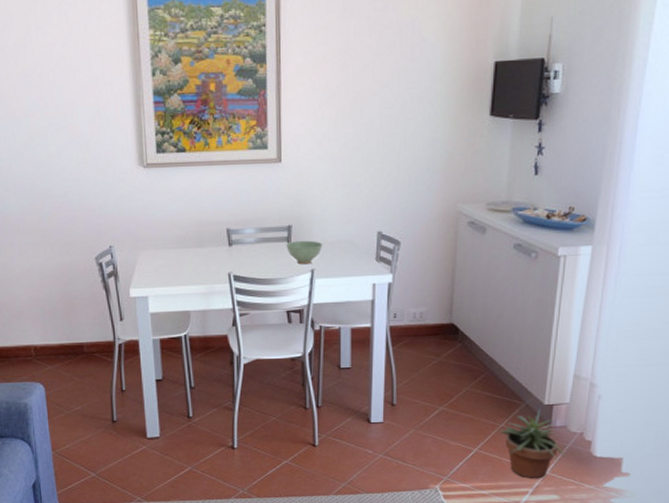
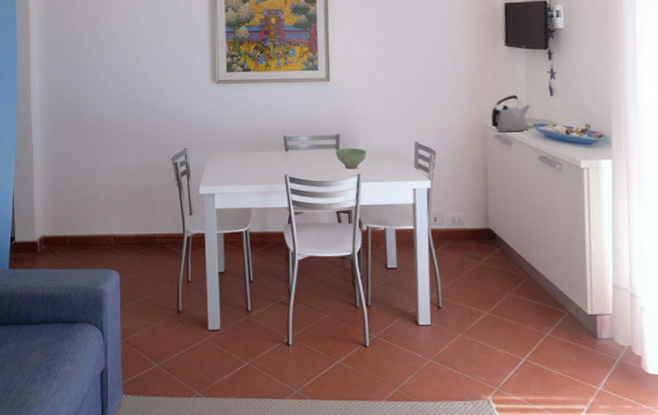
kettle: none [465,174,511,219] -> present [491,95,531,132]
potted plant: present [498,407,567,478] -> none [545,317,618,394]

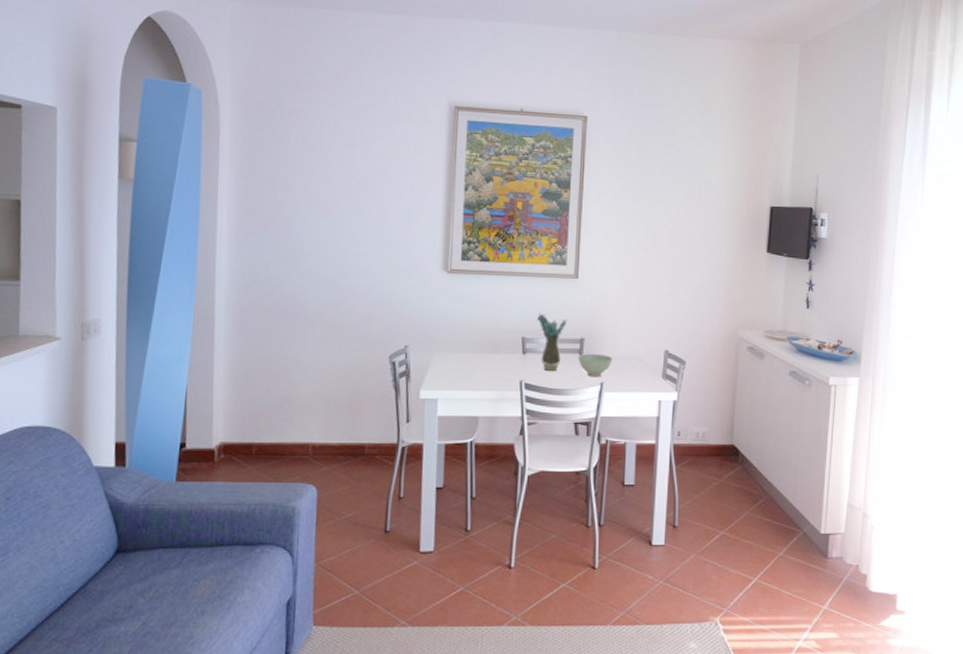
vase: none [296,114,323,165] -> present [537,313,568,371]
kettle: present [491,95,531,132] -> none [745,305,786,344]

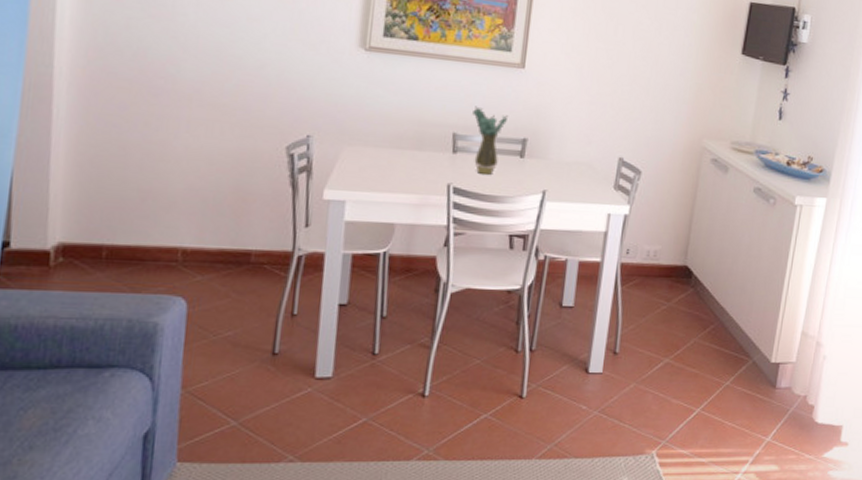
bowl: present [578,353,613,377] -> none [518,156,559,184]

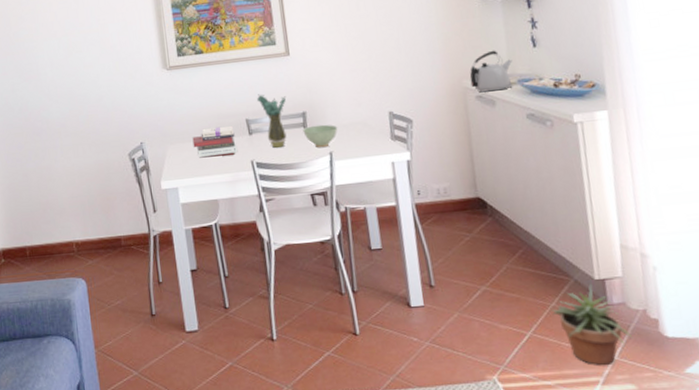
books: none [378,133,436,173] -> present [192,125,238,158]
bowl: none [518,156,559,184] -> present [303,124,338,148]
kettle: none [709,113,756,157] -> present [469,50,513,93]
potted plant: none [723,365,789,445] -> present [550,283,633,365]

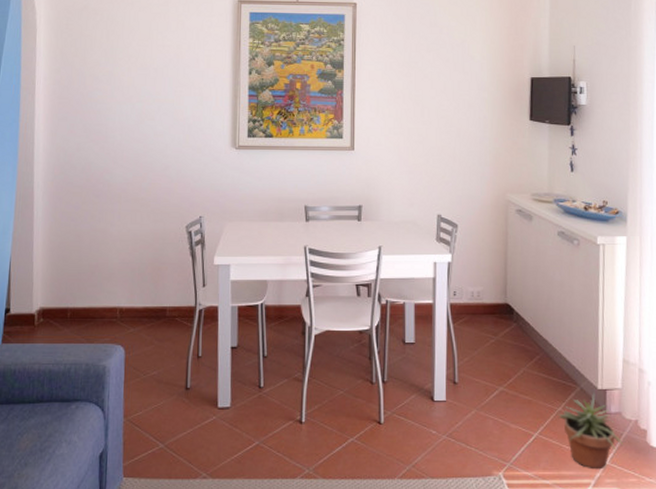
books: present [192,125,238,158] -> none [251,210,293,238]
vase: present [257,94,287,148] -> none [318,183,346,236]
bowl: present [303,124,338,148] -> none [357,219,390,242]
kettle: present [469,50,513,93] -> none [513,169,552,207]

